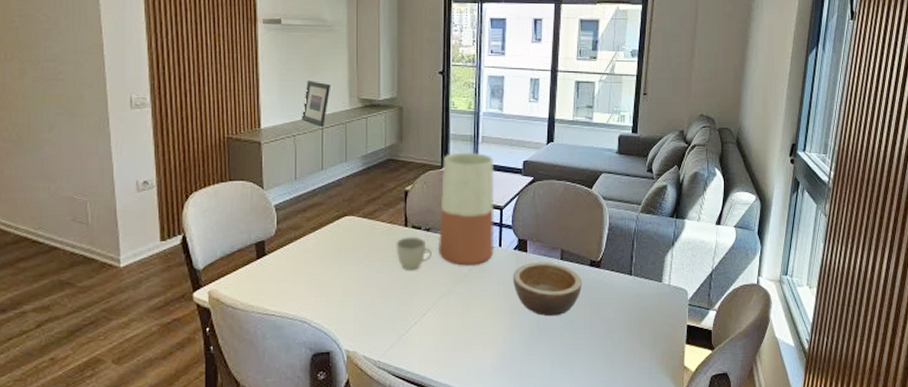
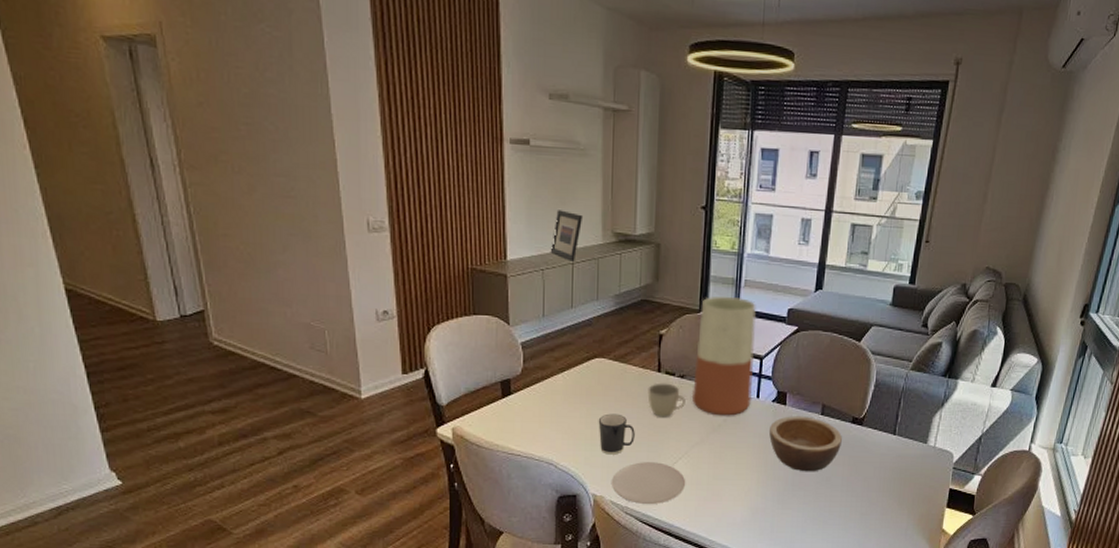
mug: none [349,269,385,310] -> present [598,413,635,455]
plate: none [364,314,436,358] -> present [612,462,686,505]

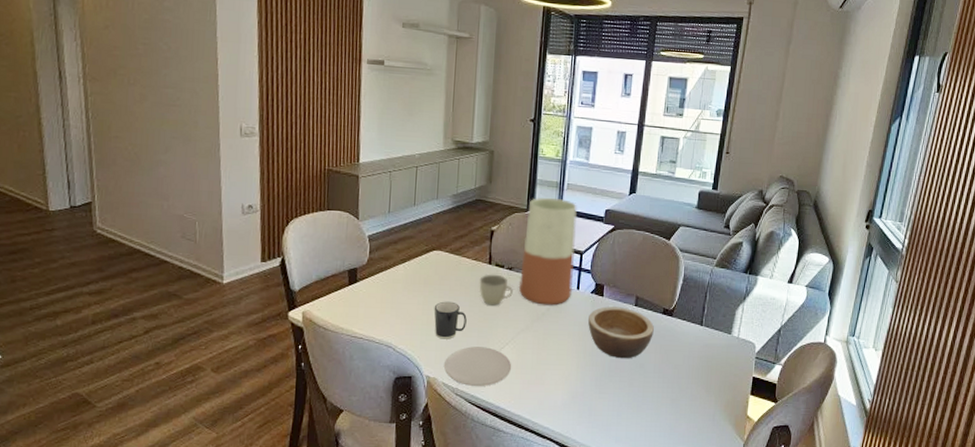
picture frame: present [551,210,584,262] -> none [398,120,428,165]

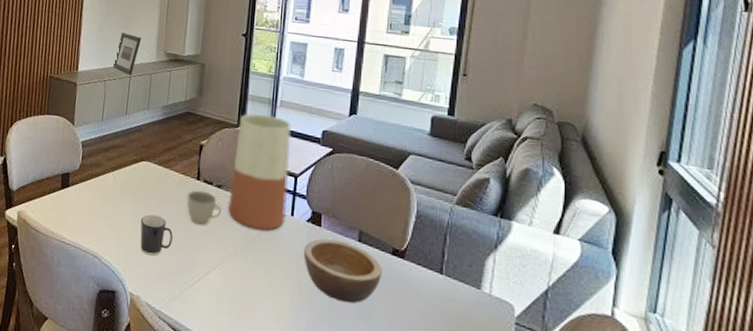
picture frame: none [398,120,428,165] -> present [113,32,142,75]
plate: present [444,346,512,387] -> none [148,266,219,314]

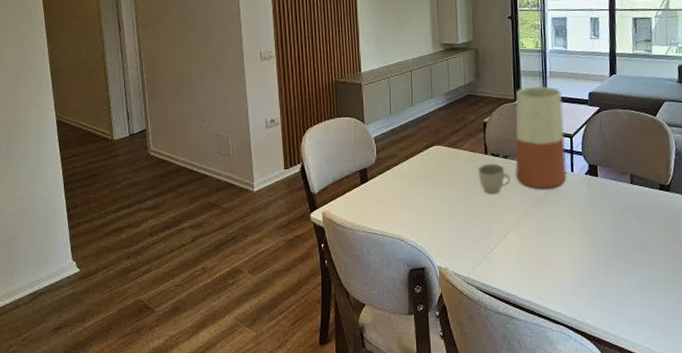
picture frame: present [113,32,142,75] -> none [394,30,417,69]
mug: present [140,214,173,256] -> none [439,193,470,230]
bowl: present [304,238,382,304] -> none [586,186,653,238]

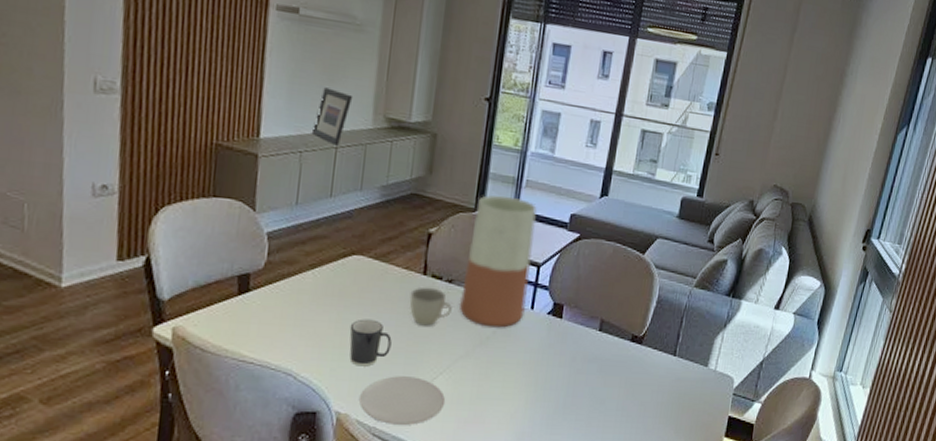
picture frame: none [394,30,417,69] -> present [313,87,354,146]
mug: none [439,193,470,230] -> present [349,319,392,367]
plate: none [454,235,518,275] -> present [359,376,446,426]

